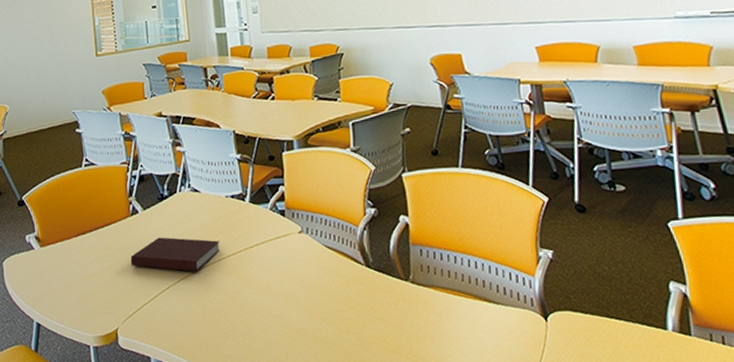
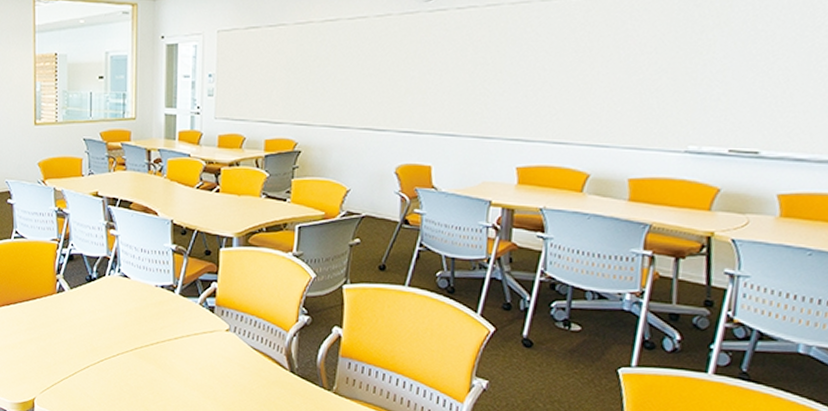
notebook: present [130,237,220,271] -> none [53,317,145,354]

